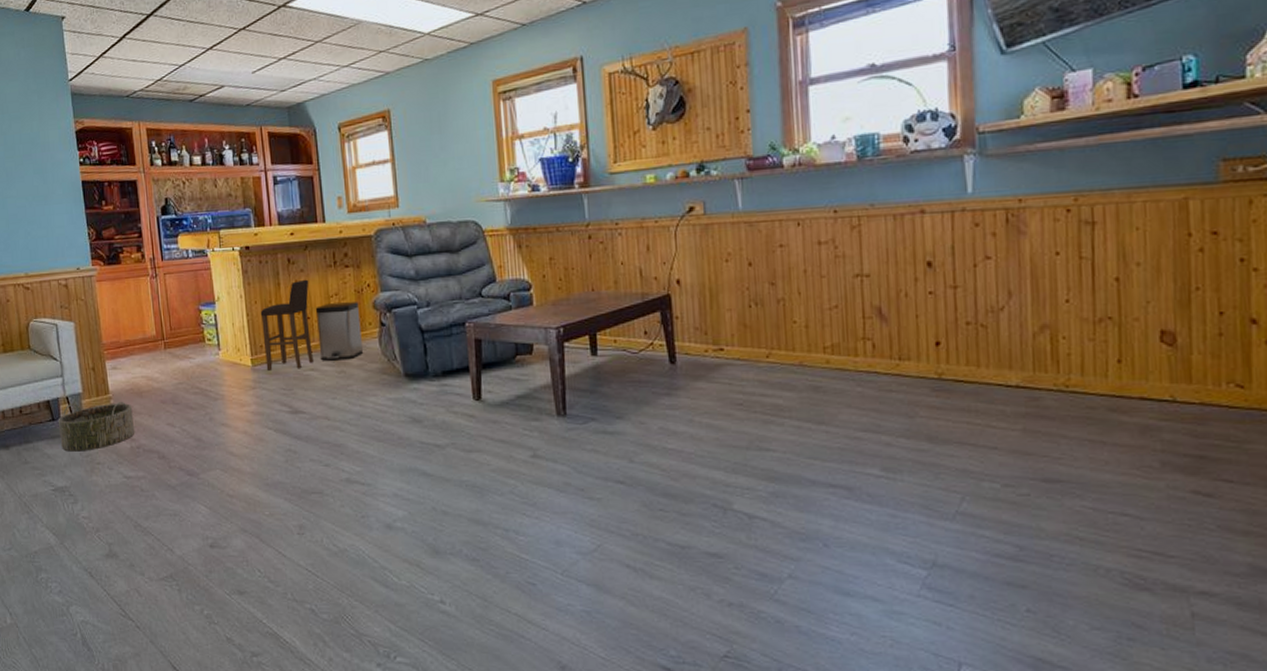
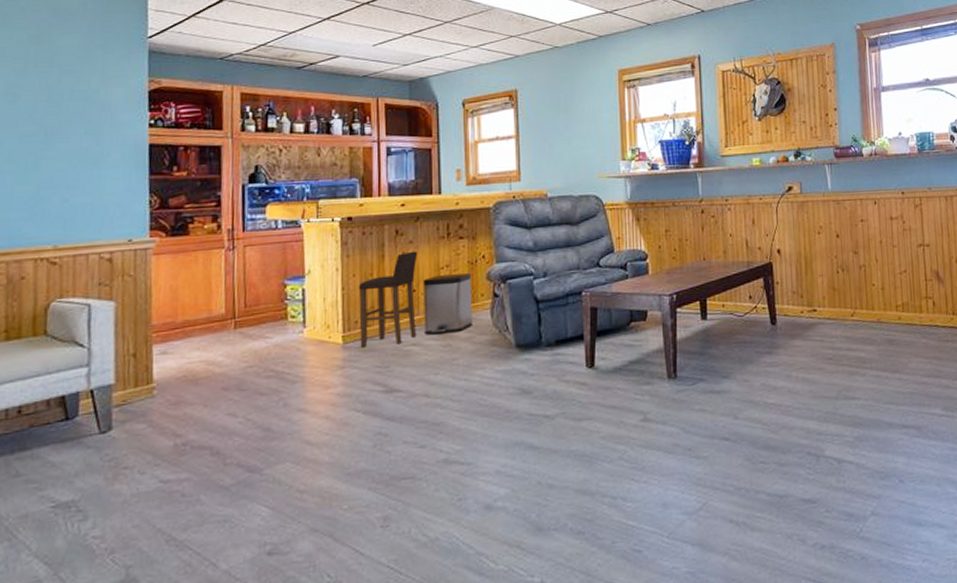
basket: present [59,401,135,452] -> none [73,391,183,457]

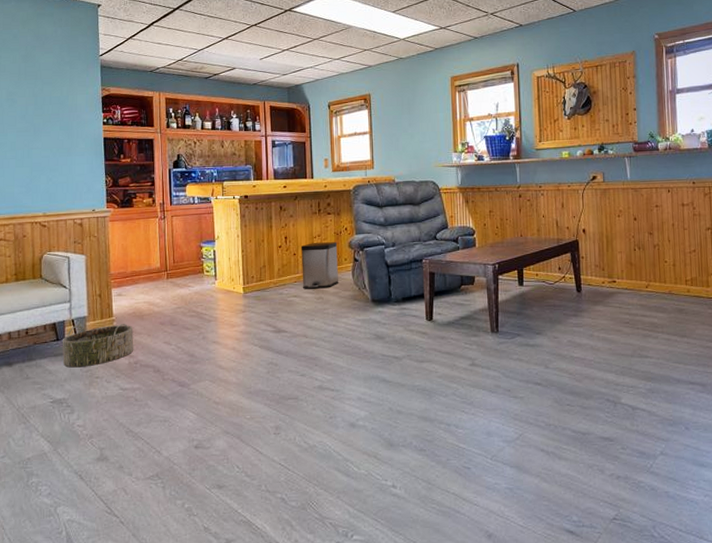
basket: none [73,391,183,457] -> present [62,323,134,368]
bar stool: present [358,251,418,348] -> none [253,223,297,297]

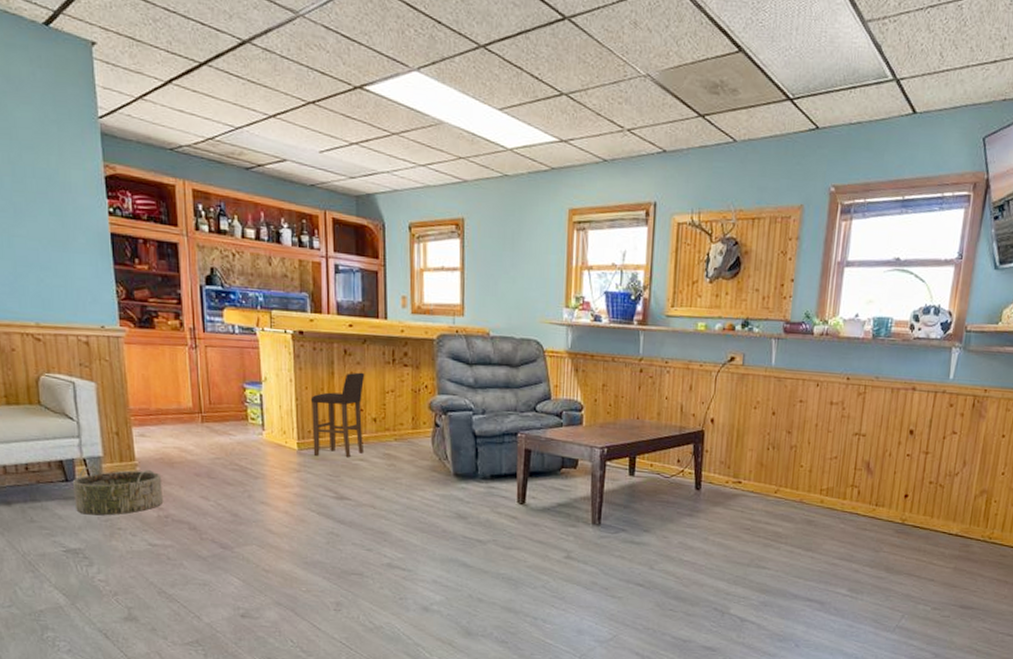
bar stool: none [253,223,297,297] -> present [310,372,365,458]
pedal bin: present [301,242,338,289] -> none [369,398,415,455]

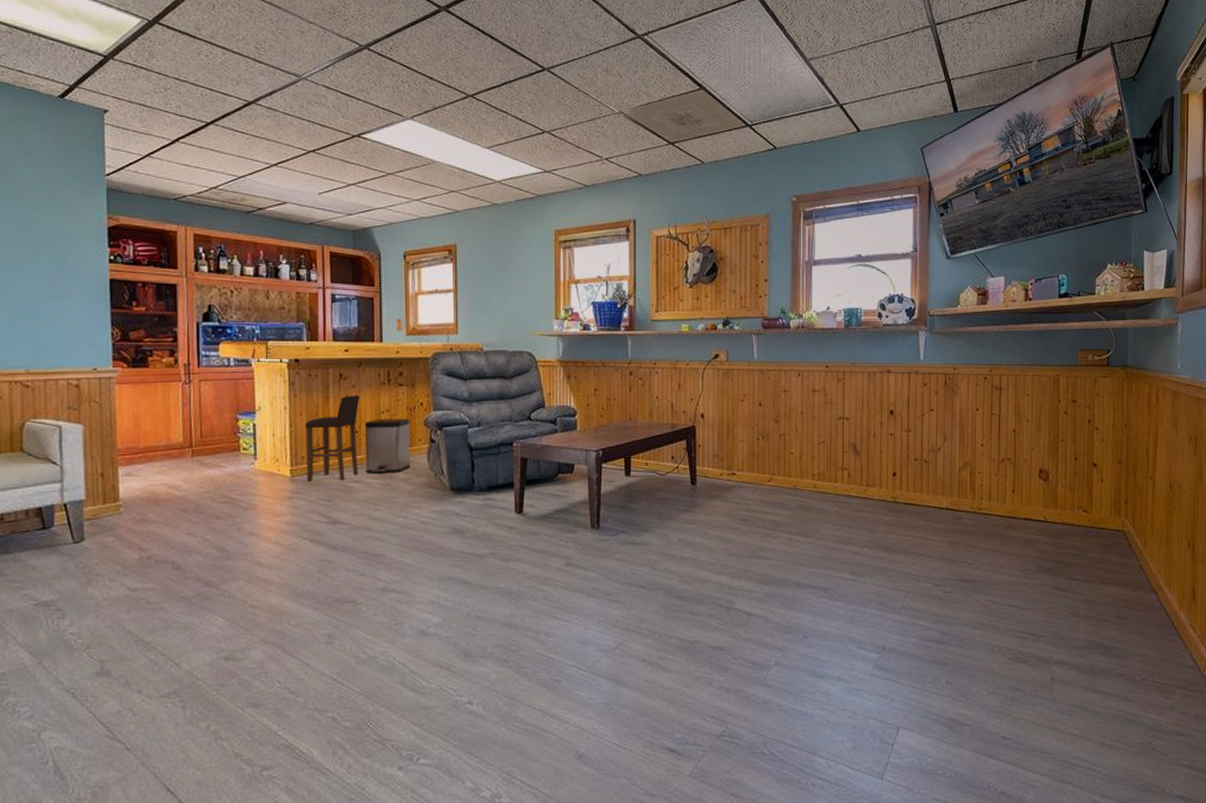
basket: present [73,466,164,516] -> none [51,509,147,563]
pedal bin: none [369,398,415,455] -> present [364,419,410,474]

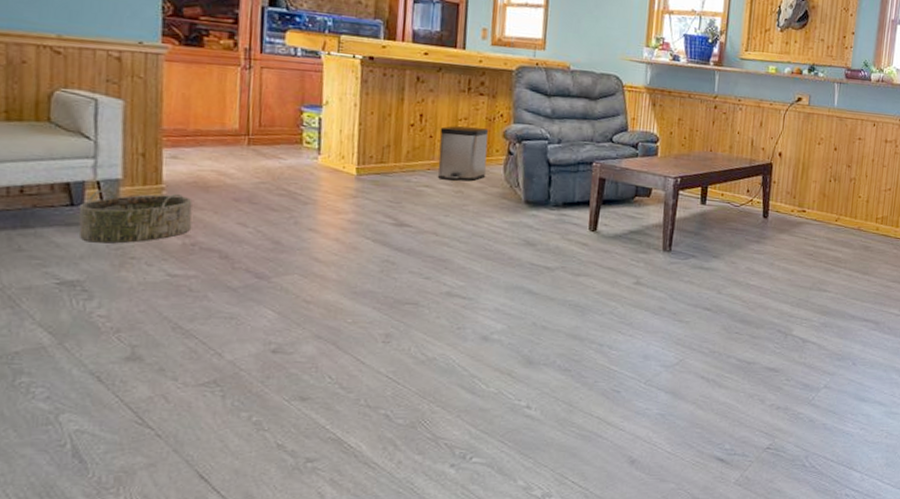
basket: none [51,509,147,563] -> present [78,189,193,244]
bar stool: present [305,395,361,481] -> none [373,99,438,184]

